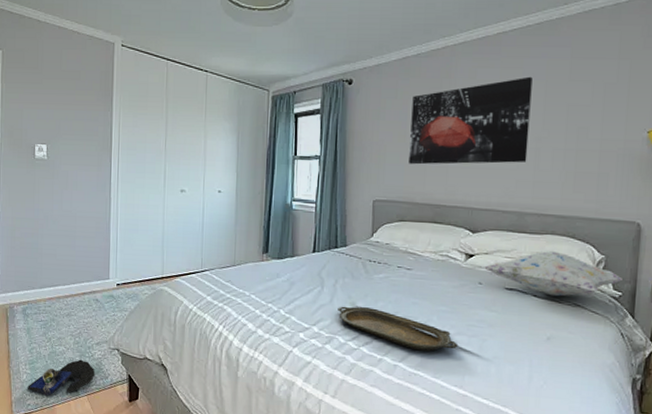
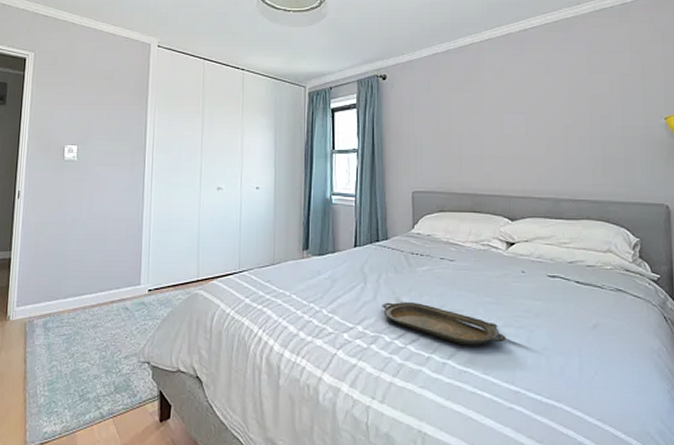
shoe: present [28,359,95,396] -> none [45,376,123,421]
wall art: present [409,76,533,165] -> none [445,69,557,155]
decorative pillow: present [484,251,624,297] -> none [526,236,660,282]

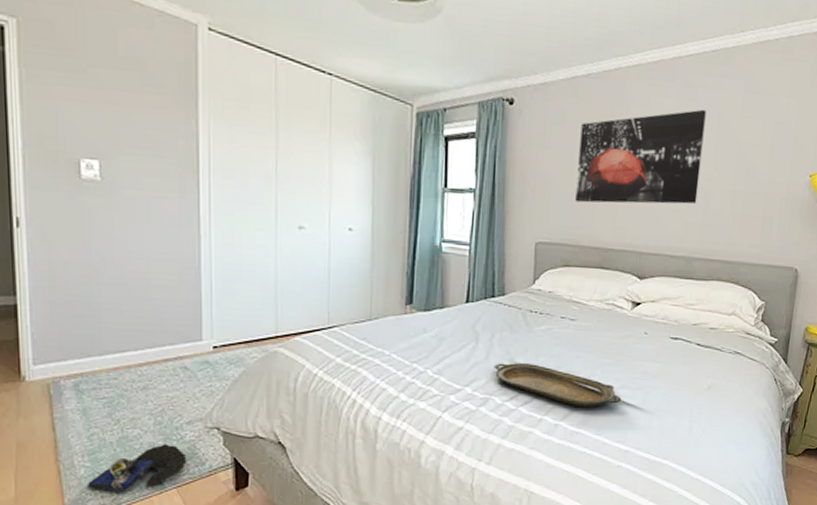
shoe: none [45,376,123,421] -> present [88,444,187,493]
wall art: none [445,69,557,155] -> present [575,109,706,204]

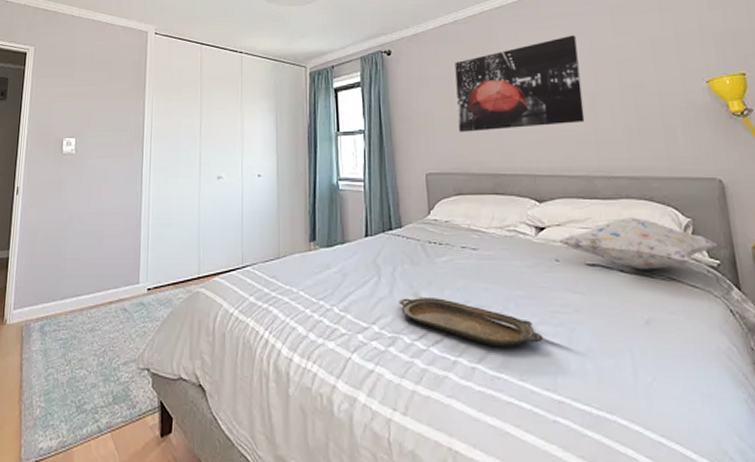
shoe: present [88,444,187,493] -> none [41,385,121,436]
decorative pillow: none [650,298,780,345] -> present [558,218,718,270]

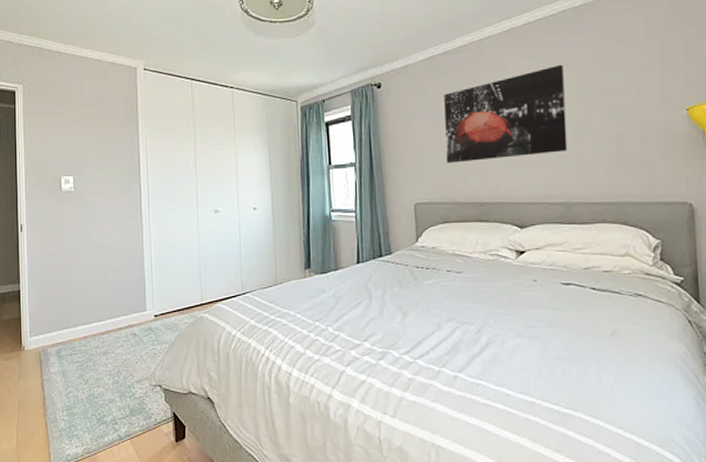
serving tray: present [399,298,544,348] -> none [388,317,520,358]
decorative pillow: present [558,218,718,270] -> none [537,240,683,288]

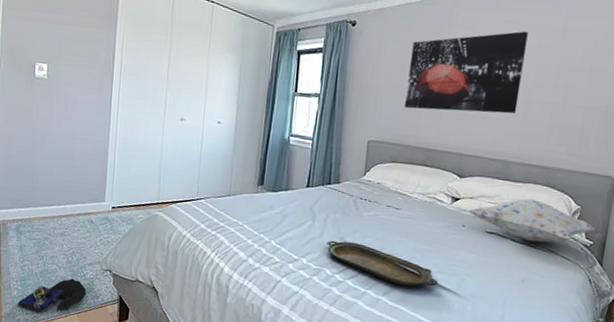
shoe: none [66,400,138,443] -> present [18,278,87,313]
serving tray: none [388,317,520,358] -> present [327,240,439,288]
decorative pillow: none [537,240,683,288] -> present [468,199,596,243]

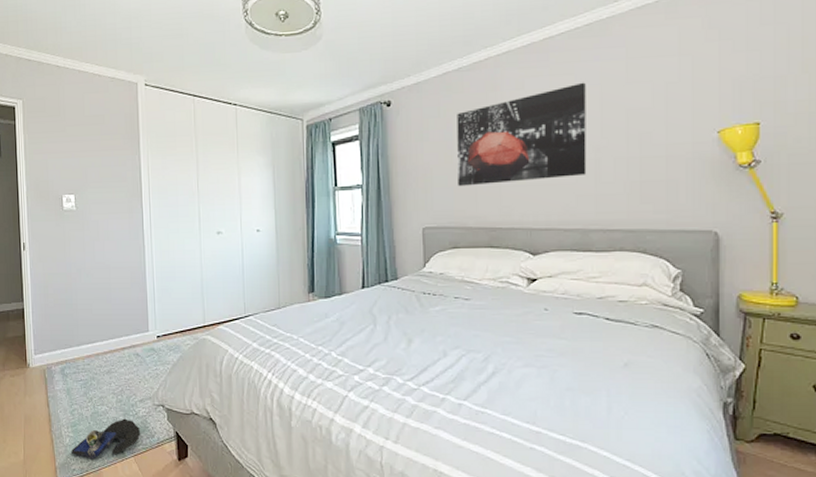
serving tray: present [327,240,439,288] -> none [393,344,527,387]
decorative pillow: present [468,199,596,243] -> none [549,269,704,318]

